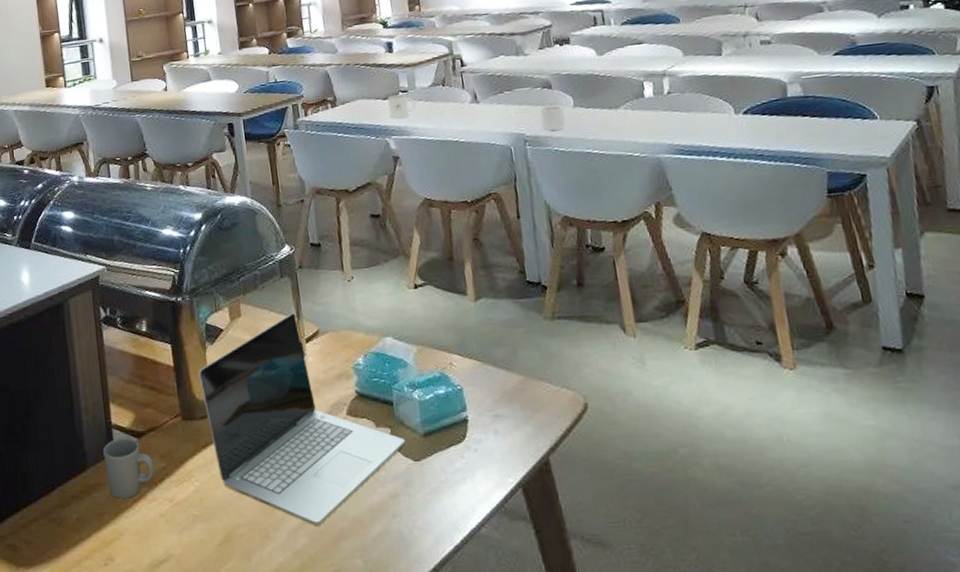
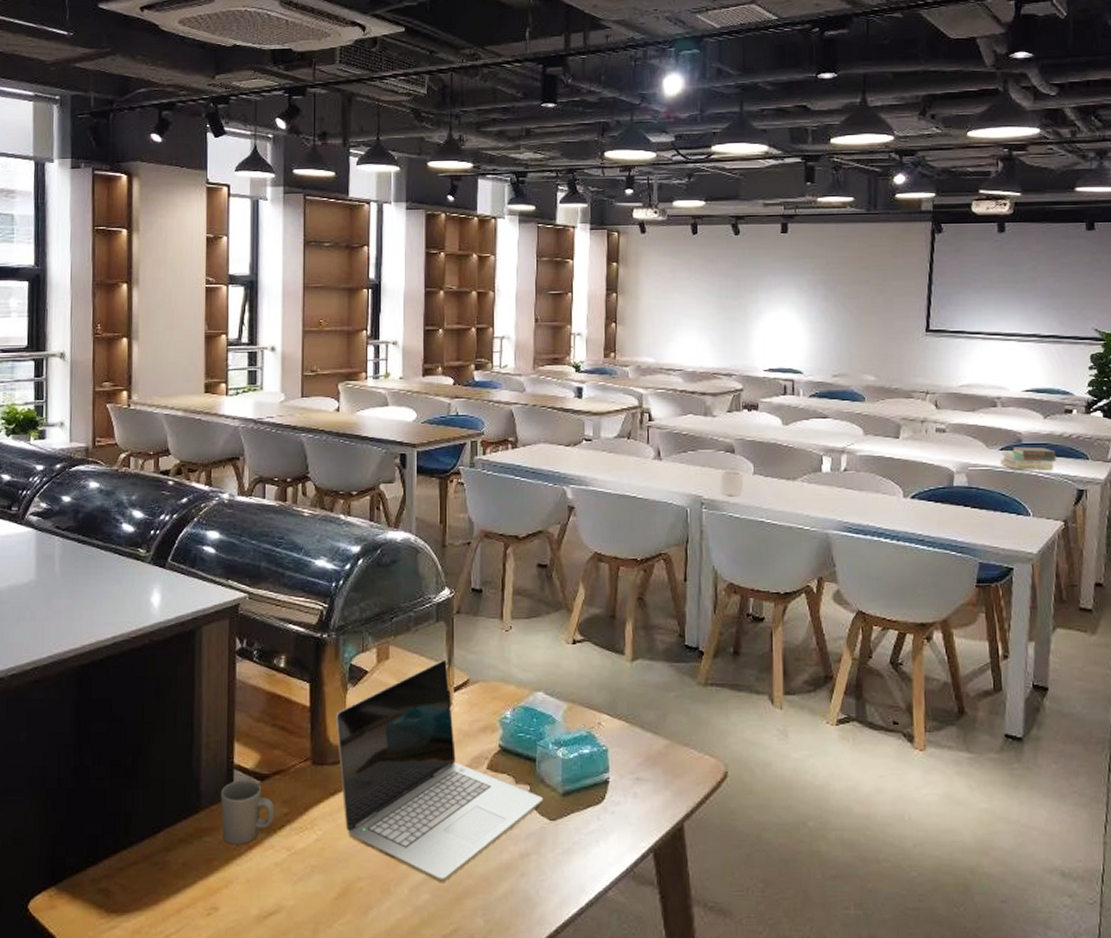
mug: present [388,94,416,119] -> none [570,443,599,467]
books: none [834,47,899,74] -> present [999,446,1056,470]

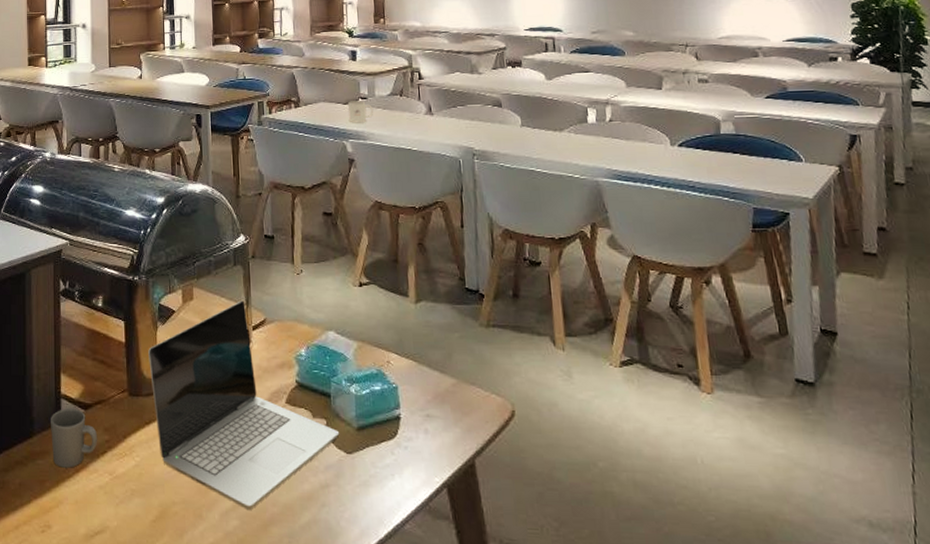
mug: none [570,443,599,467] -> present [347,101,374,123]
mug: present [720,470,744,497] -> none [489,123,512,148]
books: present [999,446,1056,470] -> none [765,94,825,117]

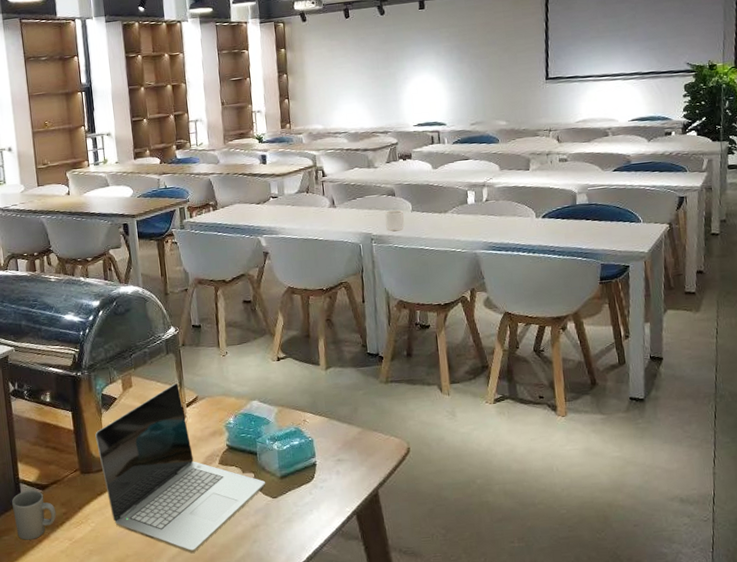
mug: present [347,101,374,123] -> none [260,199,284,221]
mug: none [489,123,512,148] -> present [384,209,404,232]

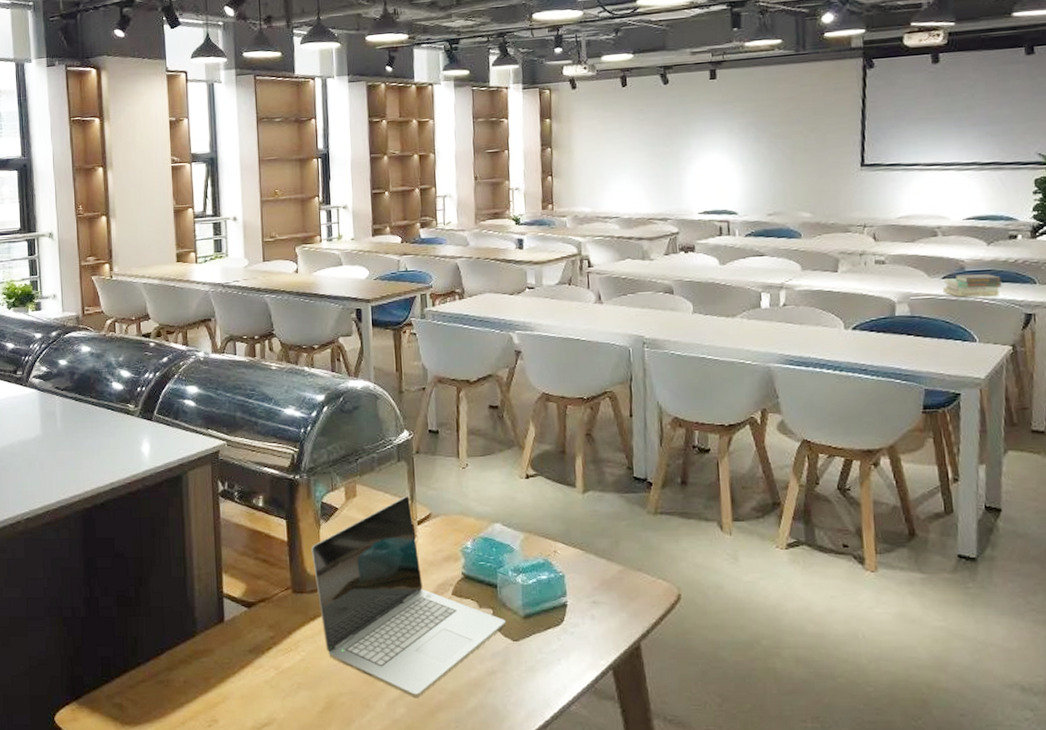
mug: present [12,489,57,540] -> none [213,606,263,665]
mug: present [384,209,404,232] -> none [660,310,684,336]
books: none [613,165,660,186] -> present [942,273,1002,297]

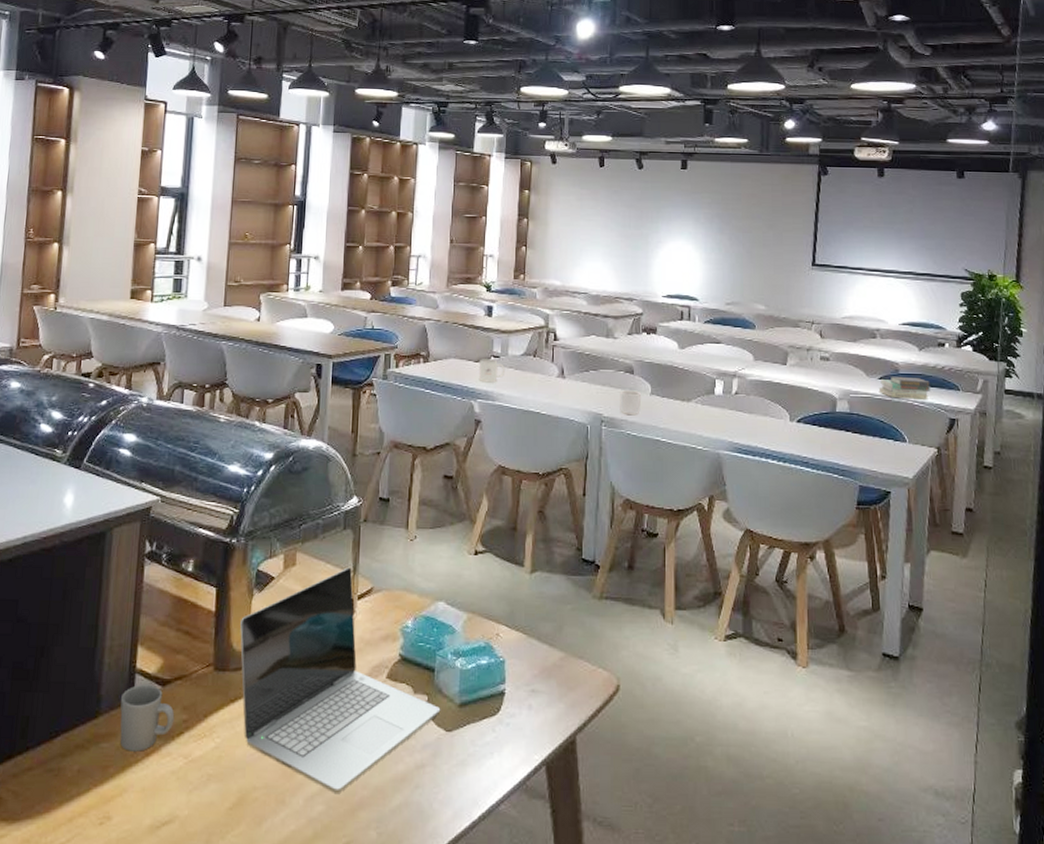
mug: none [213,606,263,665] -> present [120,684,175,752]
mug: none [514,290,542,314] -> present [478,359,506,383]
mug: none [660,310,684,336] -> present [620,390,642,416]

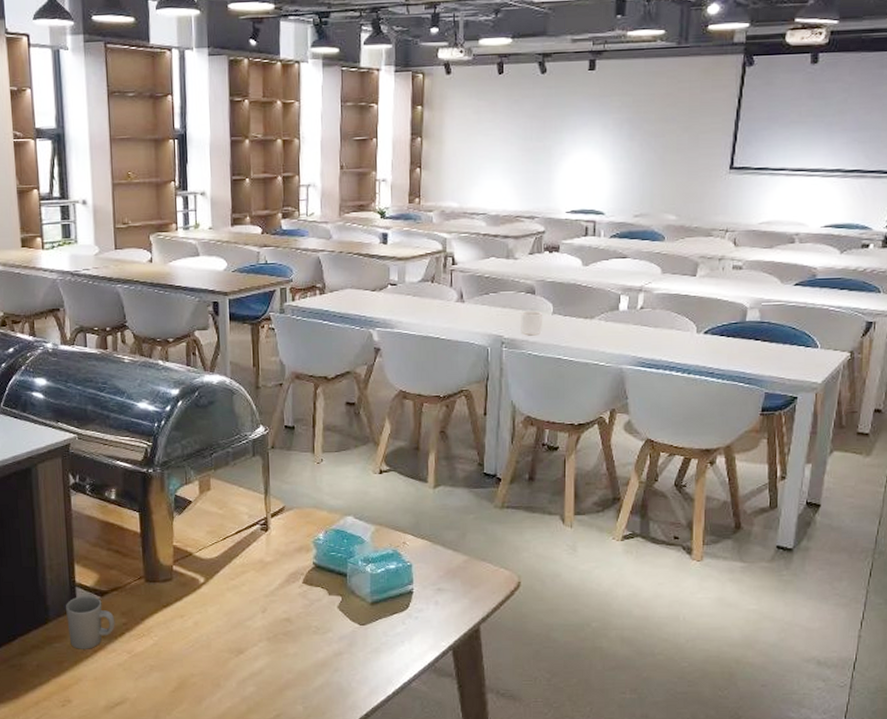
laptop: present [240,567,441,793] -> none [165,490,354,677]
mug: present [478,359,506,383] -> none [376,287,403,311]
books: present [878,376,930,399] -> none [792,281,849,304]

